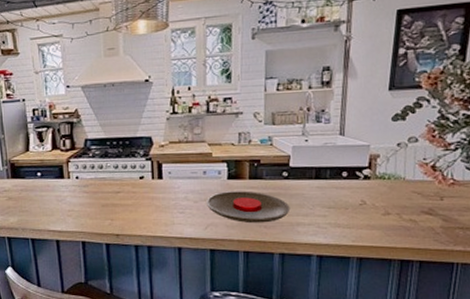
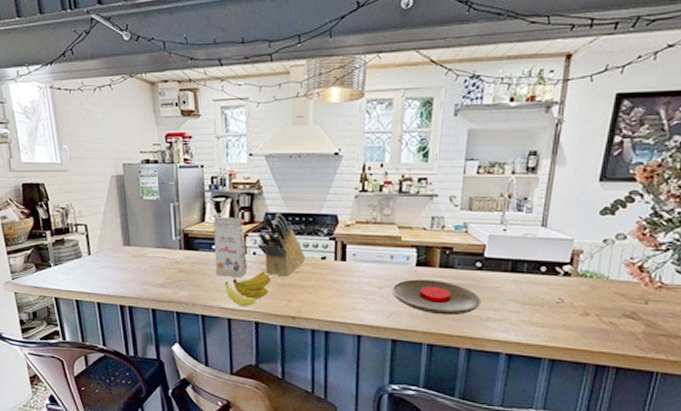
gift box: none [37,145,71,202] -> present [214,217,247,278]
banana: none [51,193,95,228] -> present [224,271,271,307]
knife block: none [79,138,125,198] -> present [258,212,306,277]

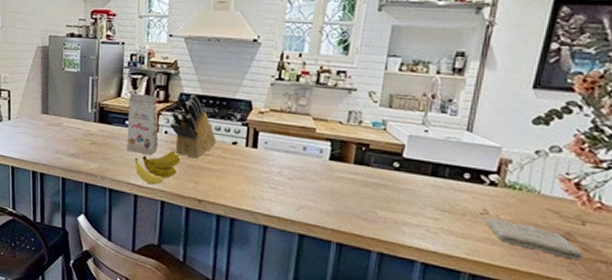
plate: present [392,279,482,316] -> none [302,172,398,216]
washcloth: none [561,305,647,337] -> present [485,217,583,262]

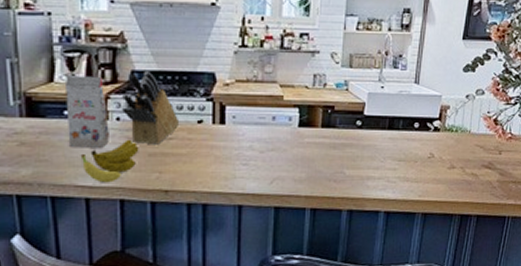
washcloth: present [485,217,583,262] -> none [432,159,500,185]

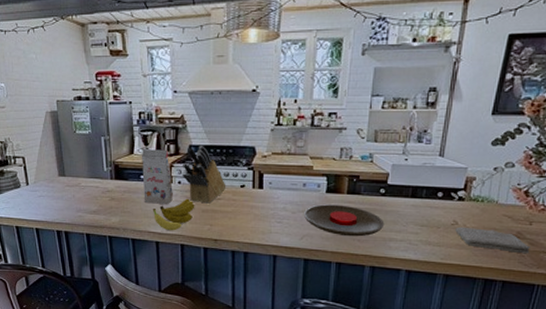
plate: none [274,140,362,177] -> present [304,204,385,237]
washcloth: none [432,159,500,185] -> present [455,226,530,254]

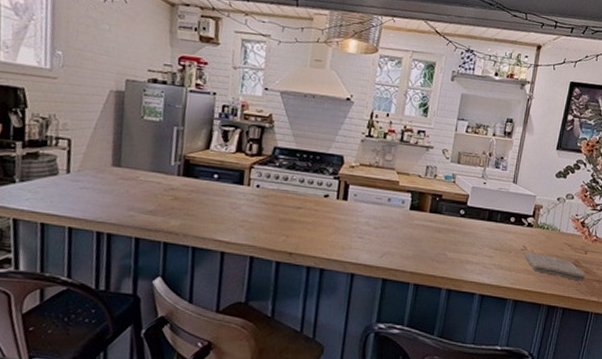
gift box: present [142,149,173,205] -> none [213,146,250,211]
banana: present [152,198,195,231] -> none [222,204,272,241]
knife block: present [183,145,227,204] -> none [262,147,309,212]
plate: present [304,204,385,237] -> none [386,221,463,258]

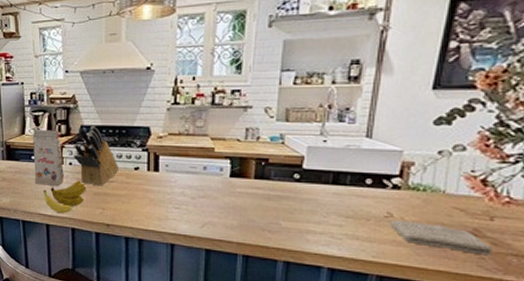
gift box: none [213,146,250,211] -> present [33,130,64,187]
banana: none [222,204,272,241] -> present [43,180,87,214]
knife block: none [262,147,309,212] -> present [74,125,119,186]

